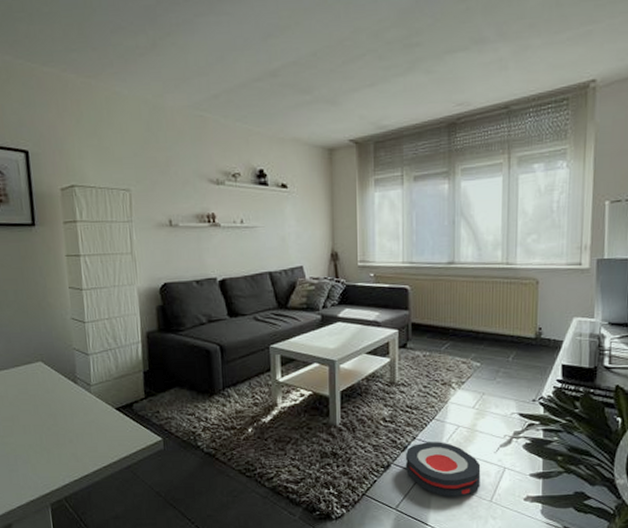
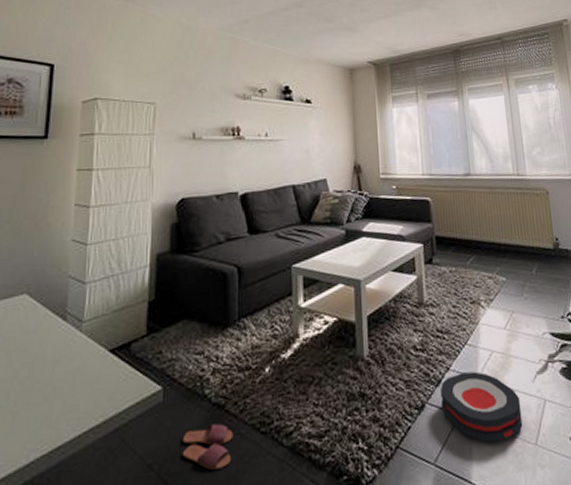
slippers: none [182,468,224,499] -> present [182,424,233,470]

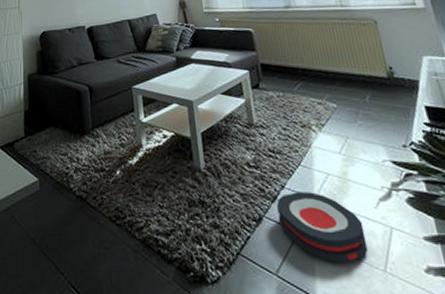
slippers: present [182,424,233,470] -> none [56,213,95,250]

